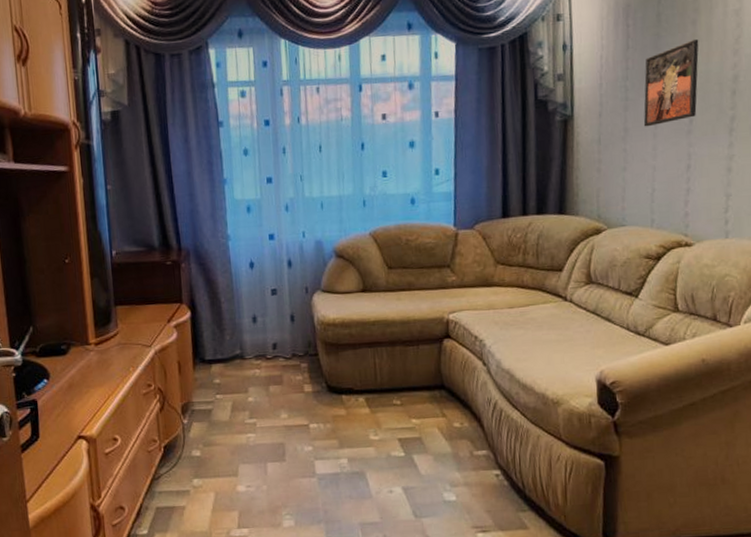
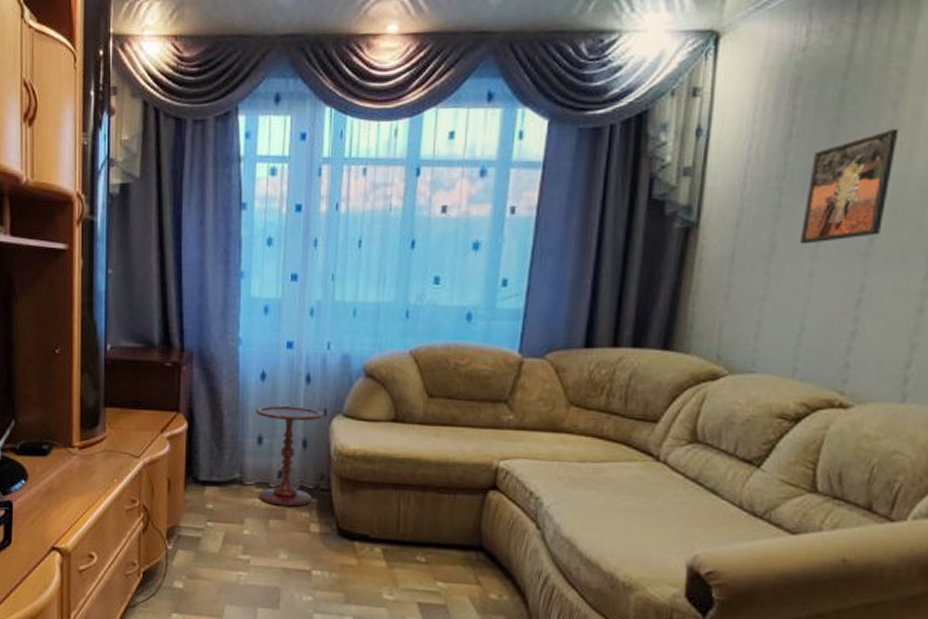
side table: none [248,287,306,373] -> present [256,406,324,507]

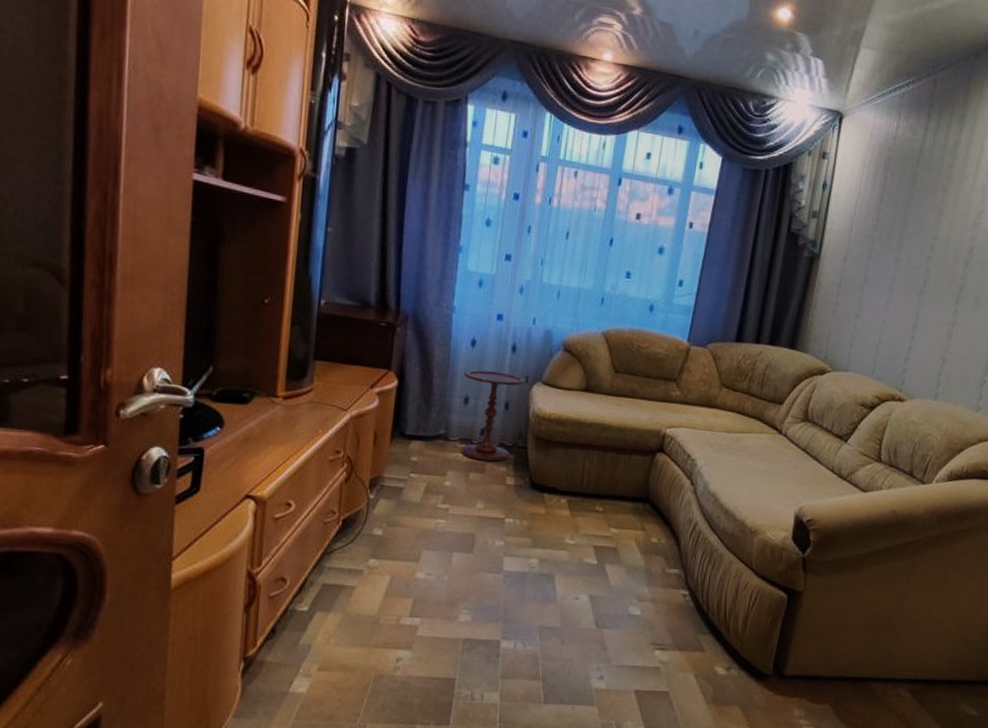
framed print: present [799,128,899,244] -> none [882,205,946,280]

